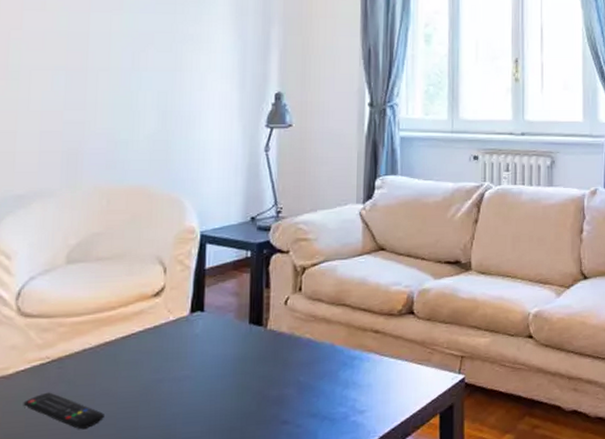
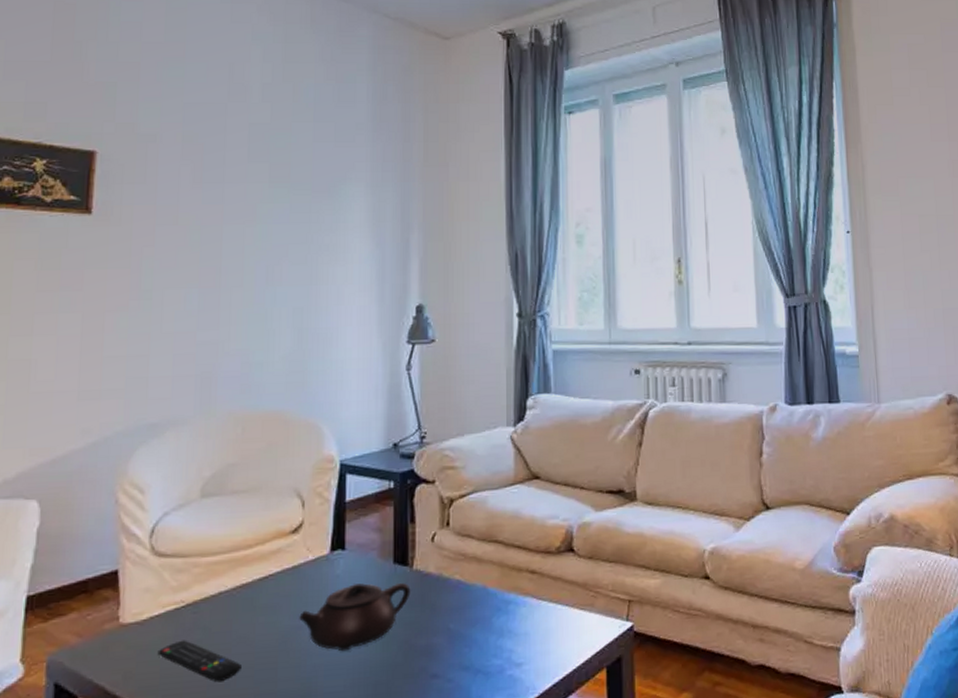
teapot: none [160,341,265,402] -> present [299,583,411,652]

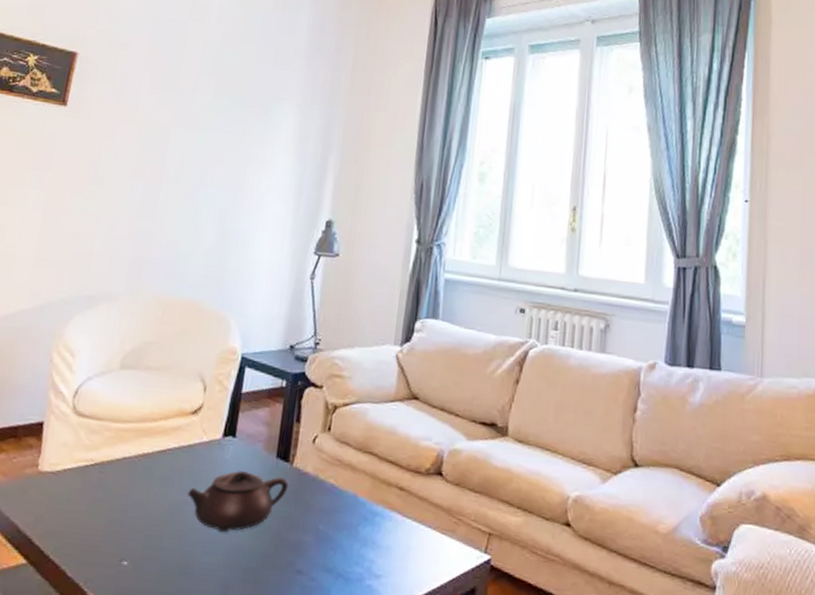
remote control: present [157,640,241,681] -> none [65,495,133,539]

